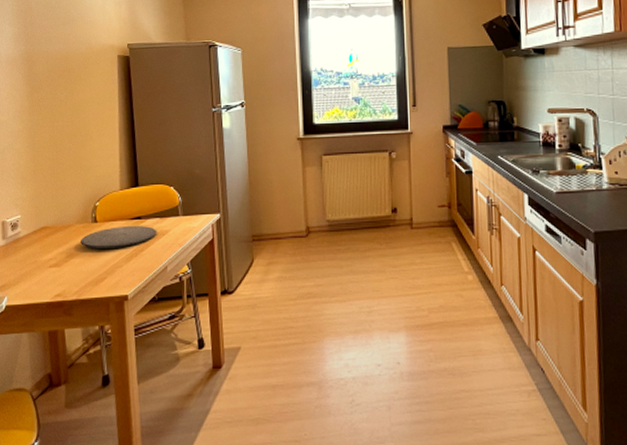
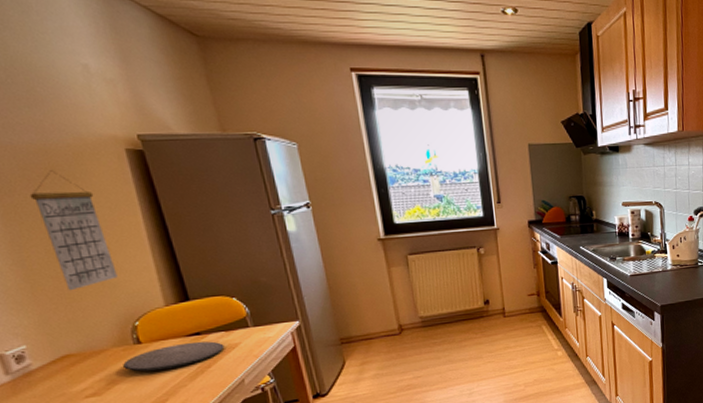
calendar: none [49,72,93,172] -> present [29,170,118,291]

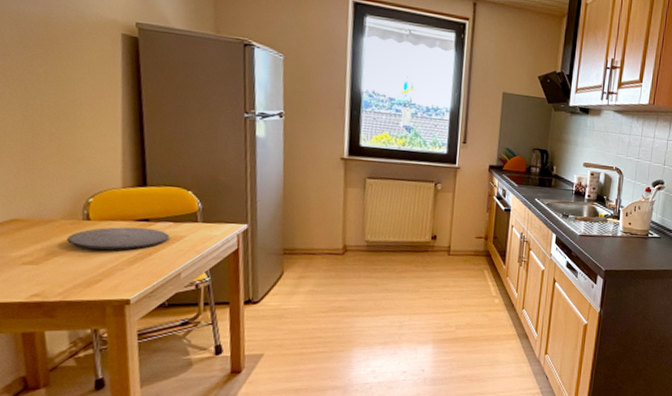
calendar: present [29,170,118,291] -> none [21,41,85,158]

